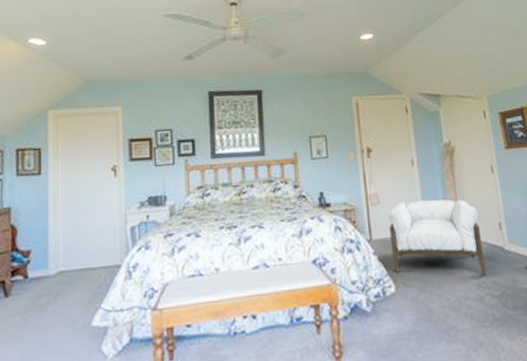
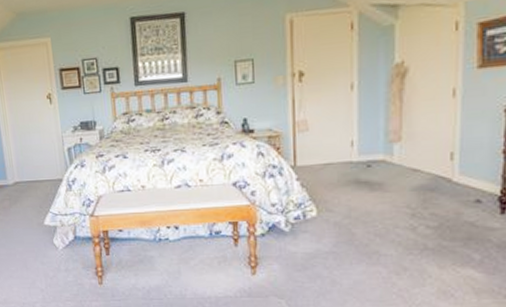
armchair: present [389,199,487,276] -> none [316,126,426,207]

